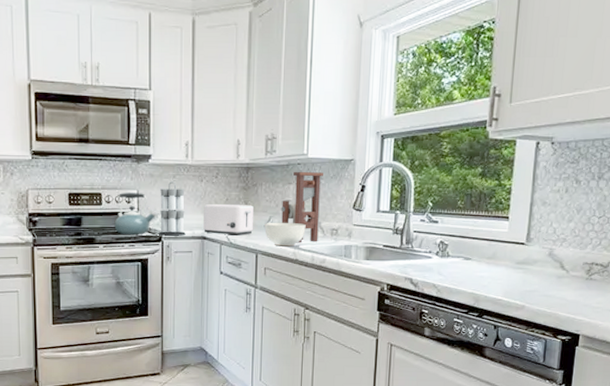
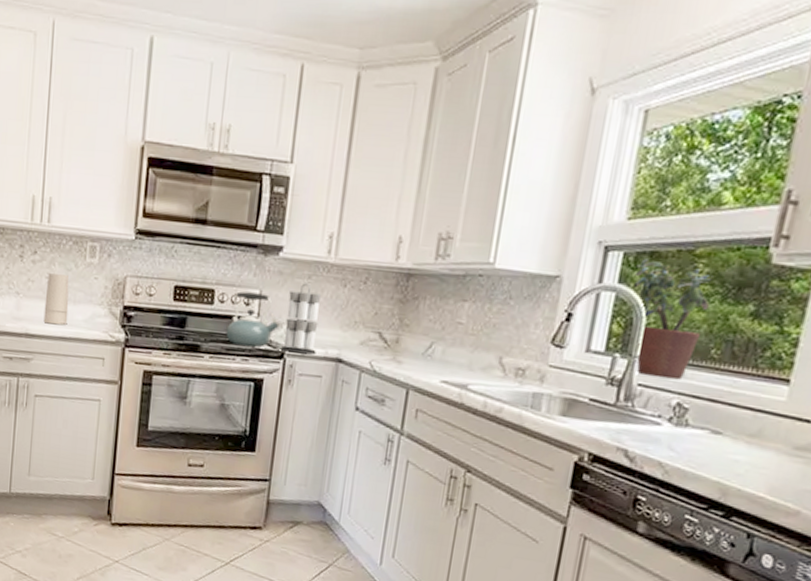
toaster: present [203,203,253,235] -> none [340,317,411,363]
bowl: present [265,222,306,247] -> none [422,349,481,386]
paper towel holder: present [280,171,323,243] -> none [446,285,514,384]
potted plant: none [402,142,454,225] -> present [632,259,713,380]

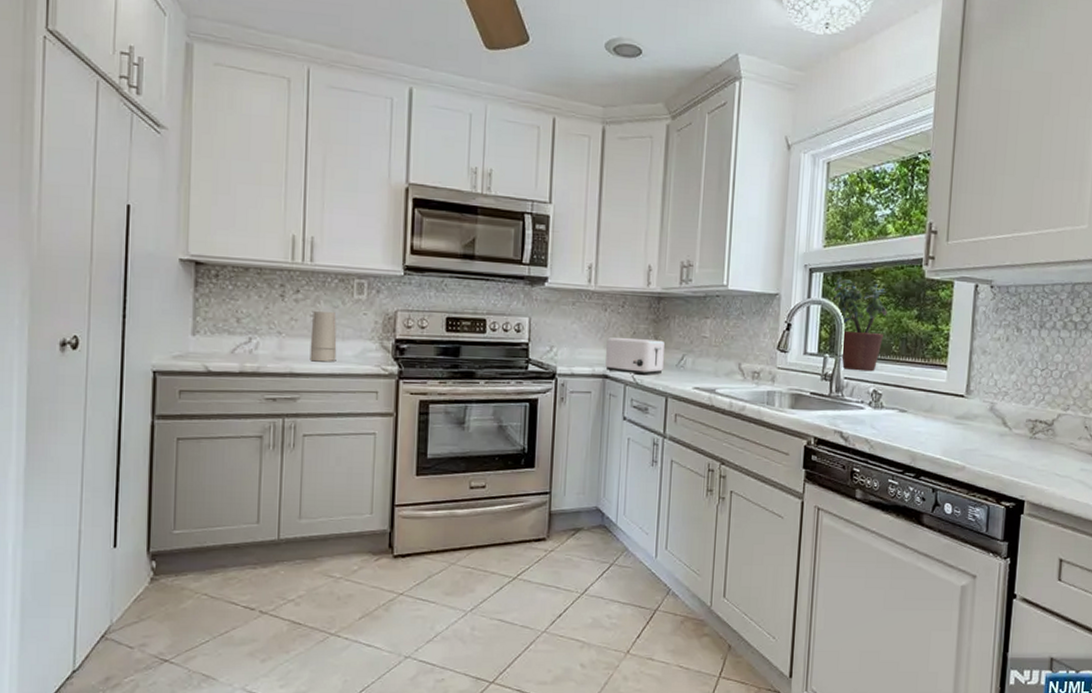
kettle: present [226,291,281,348] -> none [499,320,551,371]
spice rack: present [281,283,322,355] -> none [552,309,586,374]
toaster: none [340,317,411,363] -> present [605,337,664,375]

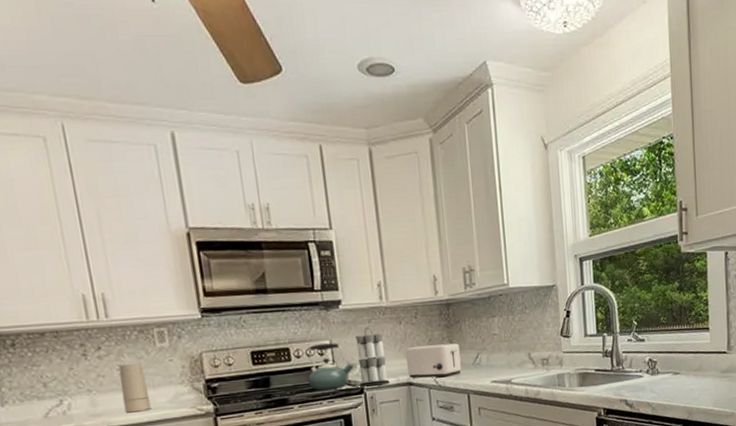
kettle: none [499,320,551,371] -> present [308,343,355,392]
spice rack: none [552,309,586,374] -> present [355,326,390,388]
potted plant: present [832,277,887,372] -> none [602,262,653,345]

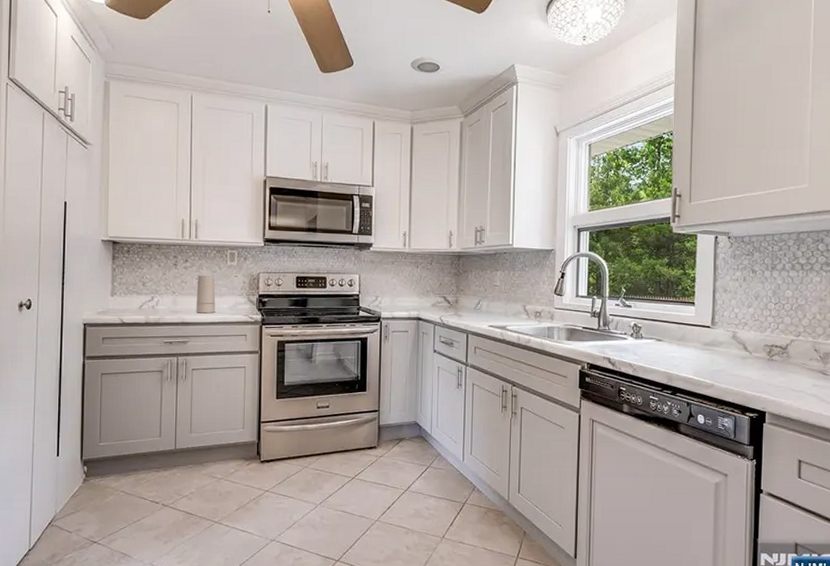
kettle: present [308,343,355,392] -> none [337,277,376,316]
spice rack: present [355,326,390,388] -> none [378,267,403,318]
toaster: present [406,343,461,378] -> none [419,287,464,317]

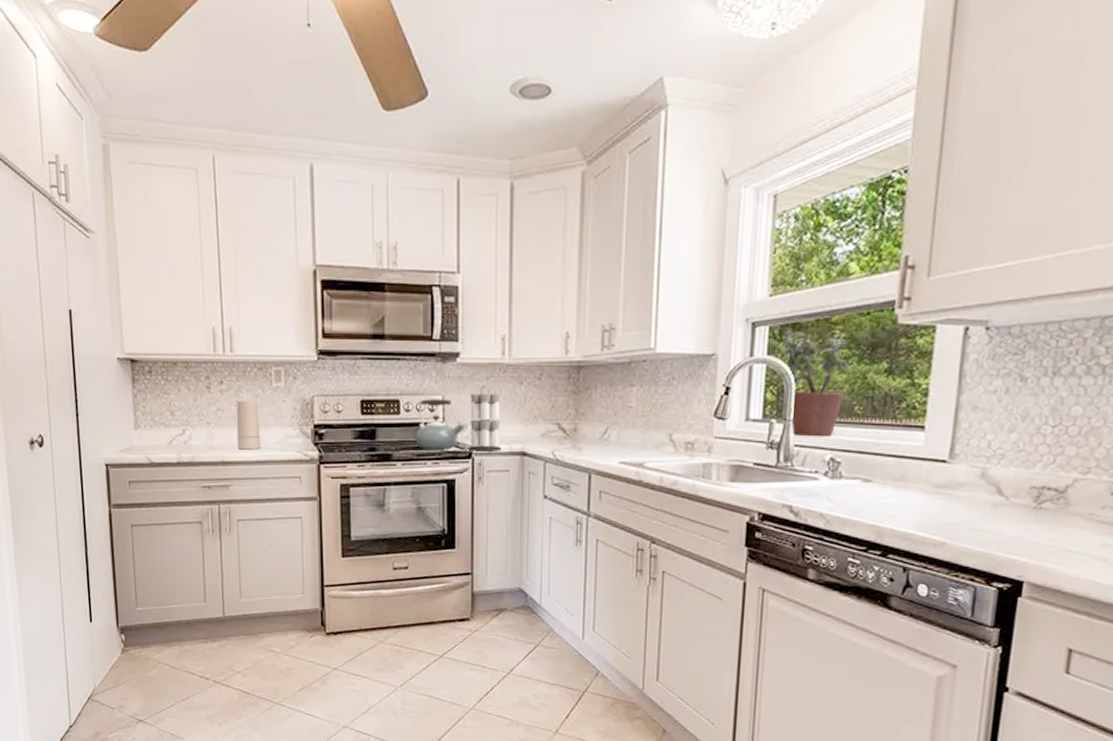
kettle: none [337,277,376,316] -> present [415,399,466,451]
spice rack: none [378,267,403,318] -> present [469,385,502,453]
potted plant: none [597,235,643,309] -> present [780,330,849,437]

